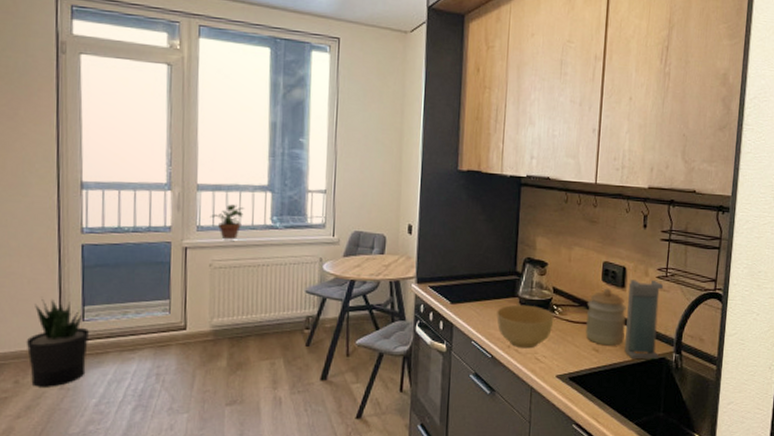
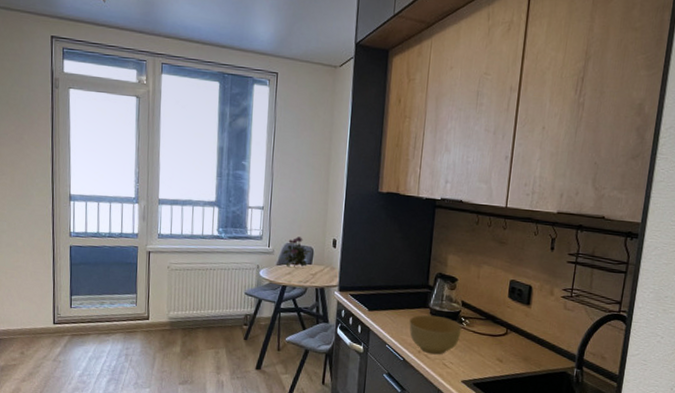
planter: present [26,299,90,387] -> none [29,289,76,359]
potted plant: present [210,204,245,240] -> none [168,216,197,247]
flower bouquet: none [350,223,383,259] -> present [283,236,311,268]
jar: present [586,288,627,346] -> none [491,304,531,358]
soap dispenser: present [624,279,664,360] -> none [527,298,569,373]

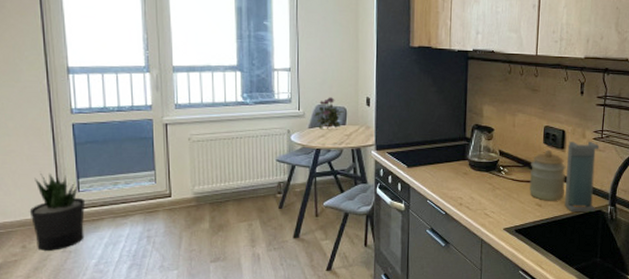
planter: none [29,289,76,359] -> present [29,174,86,251]
bowl: present [409,314,462,355] -> none [449,166,501,206]
jar: none [491,304,531,358] -> present [529,149,566,201]
soap dispenser: none [527,298,569,373] -> present [565,141,600,213]

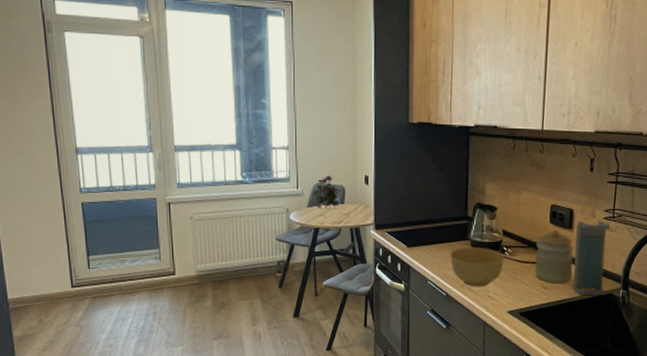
planter: present [29,174,86,251] -> none [44,251,96,325]
bowl: none [449,166,501,206] -> present [450,247,505,287]

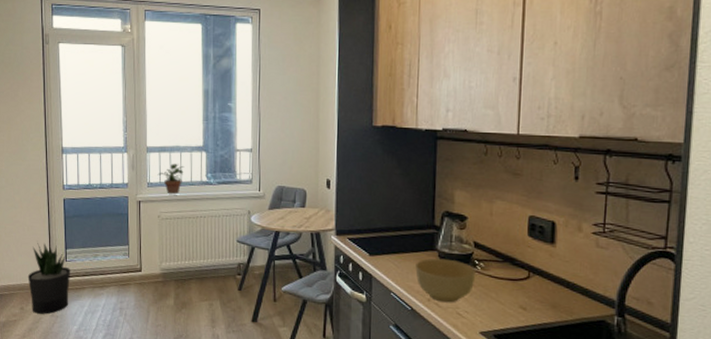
planter: none [44,251,96,325] -> present [27,243,71,314]
potted plant: none [187,163,218,195] -> present [157,163,185,195]
flower bouquet: present [312,176,342,209] -> none [274,178,304,212]
jar: present [535,229,574,284] -> none [511,243,557,305]
soap dispenser: present [573,221,611,296] -> none [556,235,601,321]

